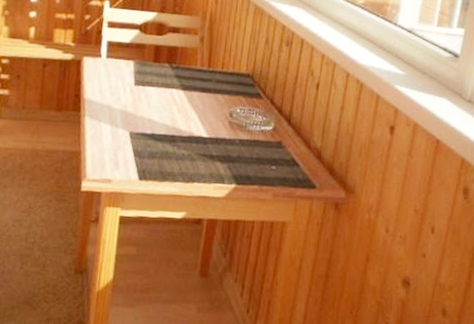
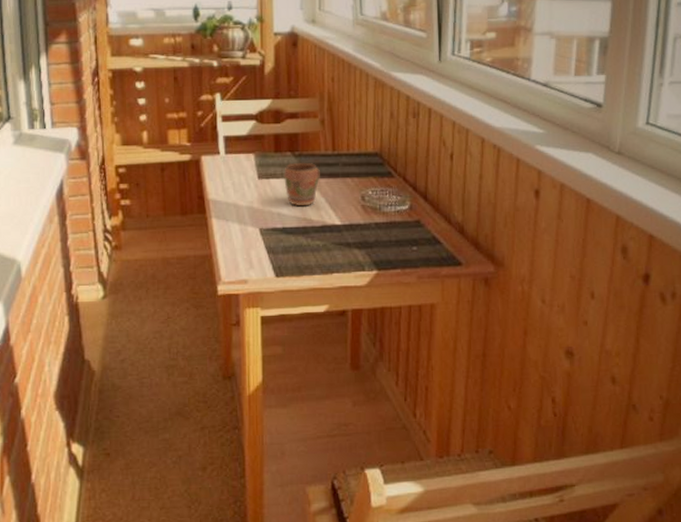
mug: none [159,74,194,117] -> present [284,162,320,207]

